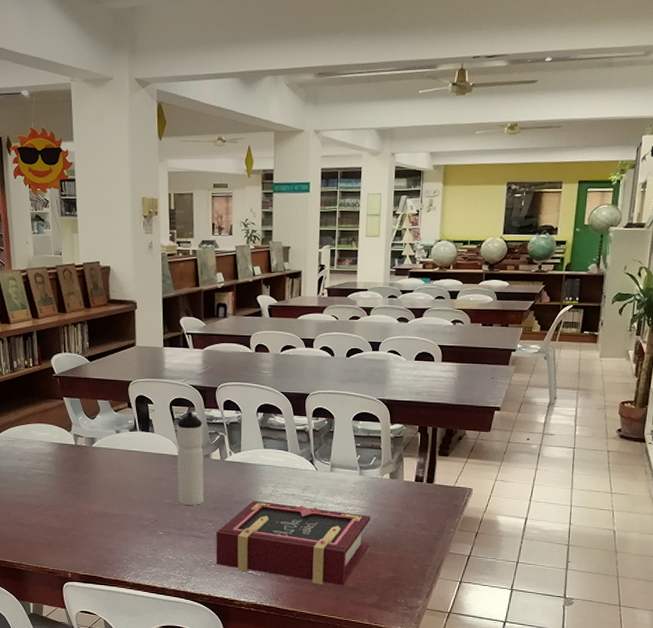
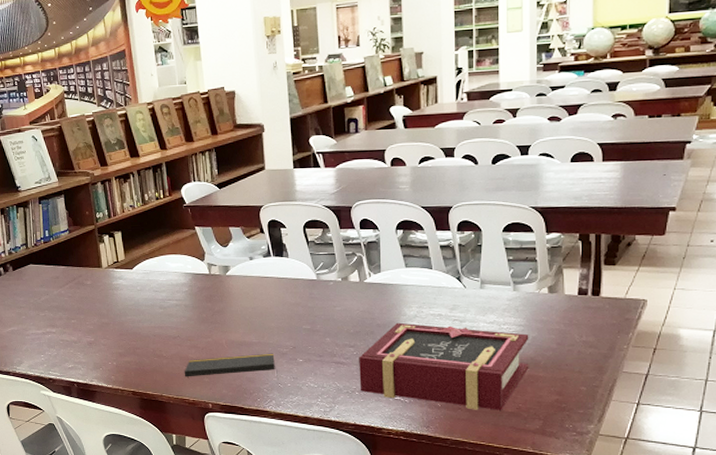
notepad: none [45,525,138,551] -> present [184,353,278,380]
water bottle: present [176,411,205,505] -> none [311,233,345,330]

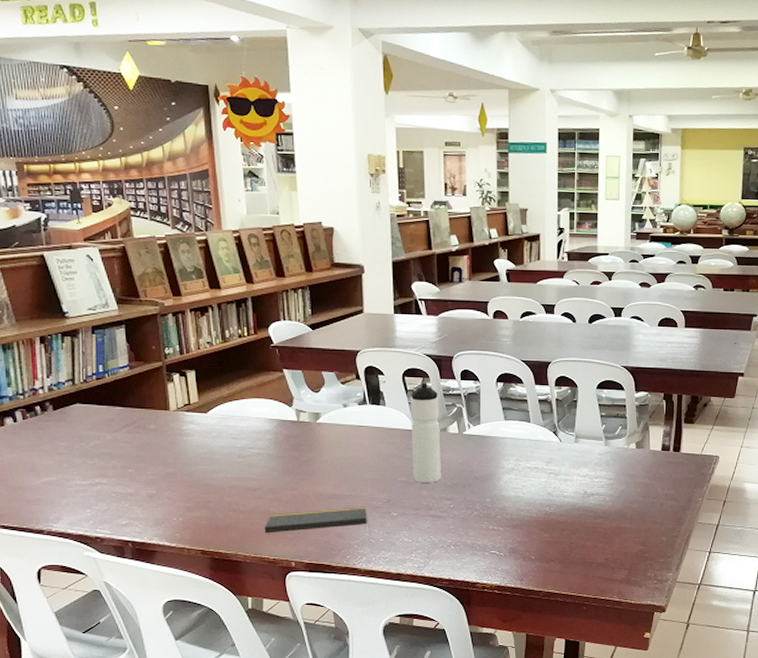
water bottle: none [311,233,345,330] -> present [410,382,442,483]
book: present [359,322,529,410] -> none [455,475,618,562]

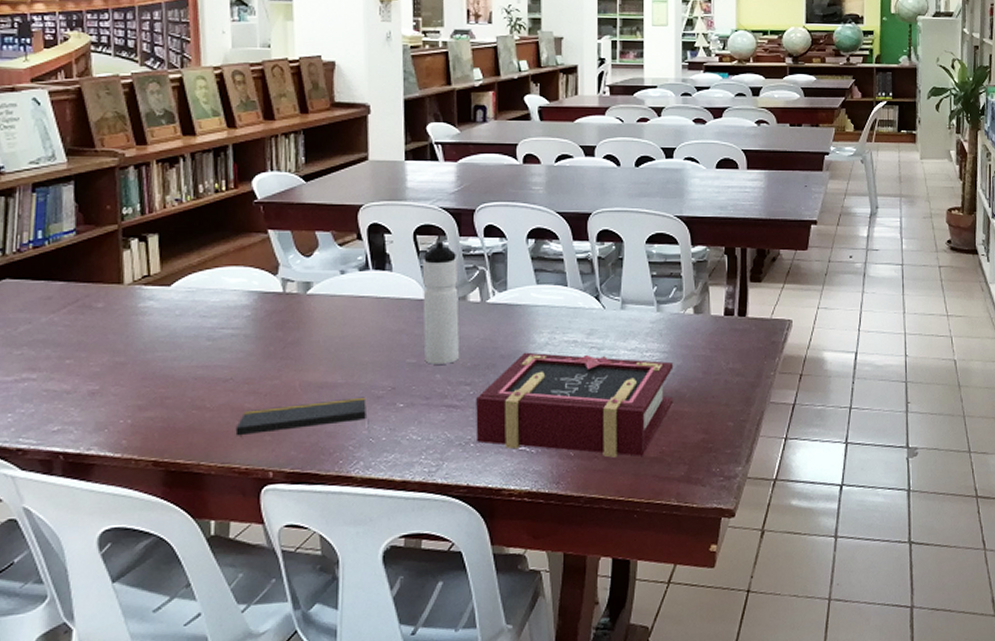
book: none [455,475,618,562] -> present [476,352,674,458]

